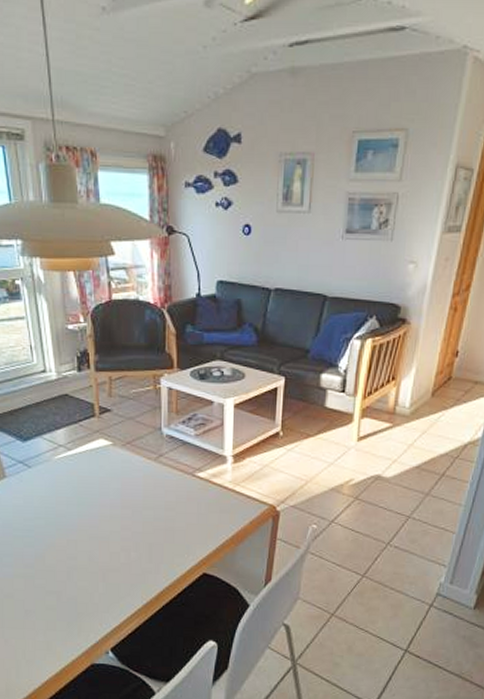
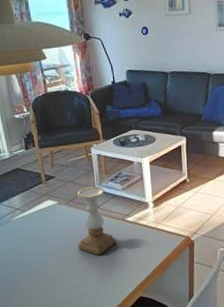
candle holder: none [133,427,181,515] -> present [77,186,116,255]

